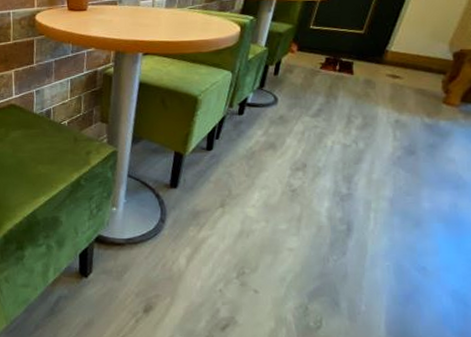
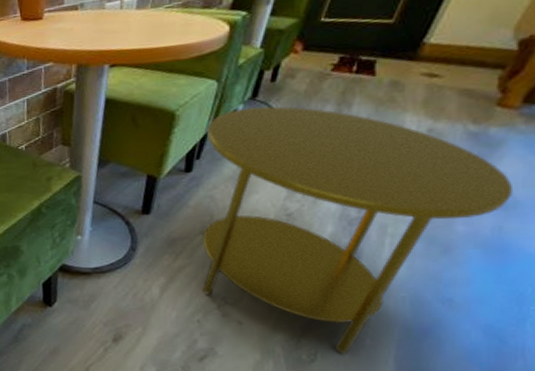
side table: none [222,96,462,320] -> present [202,106,514,354]

